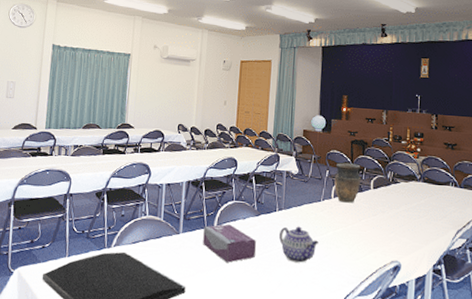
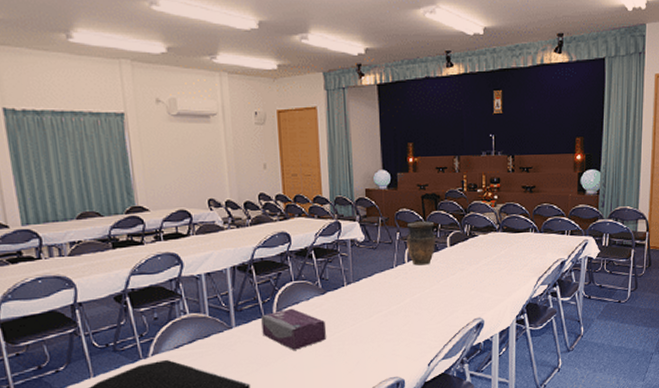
teapot: present [279,226,319,263] -> none [351,298,395,337]

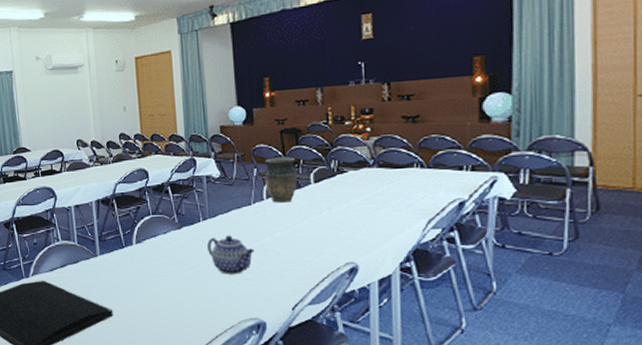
tissue box: present [261,308,326,350] -> none [122,241,183,281]
teapot: none [351,298,395,337] -> present [207,235,254,274]

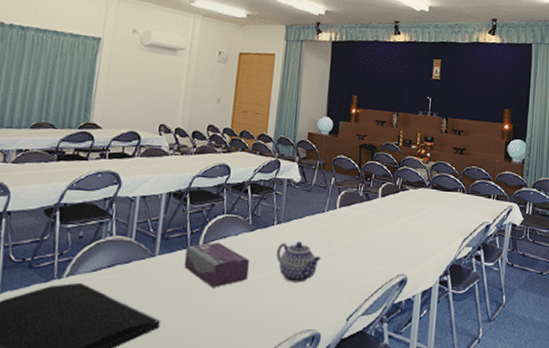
tissue box: none [122,241,183,281] -> present [184,242,249,287]
vase: present [264,156,298,203] -> none [340,169,370,213]

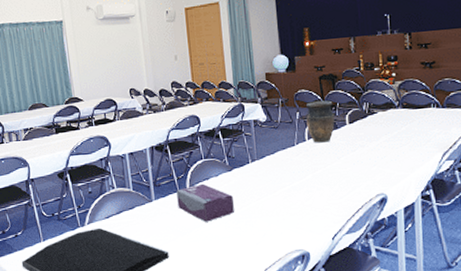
teapot: present [276,241,321,283] -> none [256,174,298,211]
vase: none [340,169,370,213] -> present [305,100,335,143]

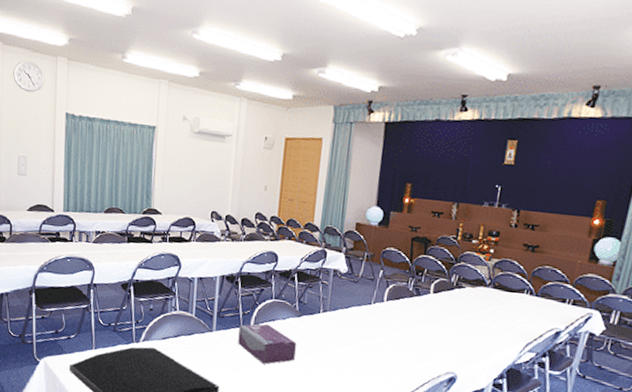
vase: present [305,100,335,143] -> none [388,262,421,308]

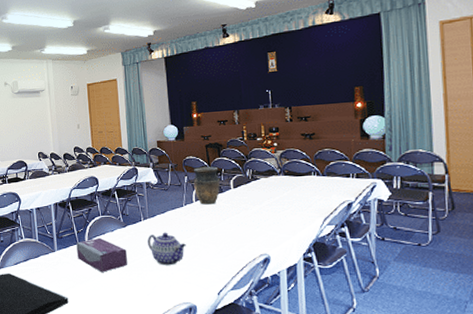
teapot: none [322,330,366,369] -> present [148,232,186,266]
vase: none [388,262,421,308] -> present [193,166,221,205]

